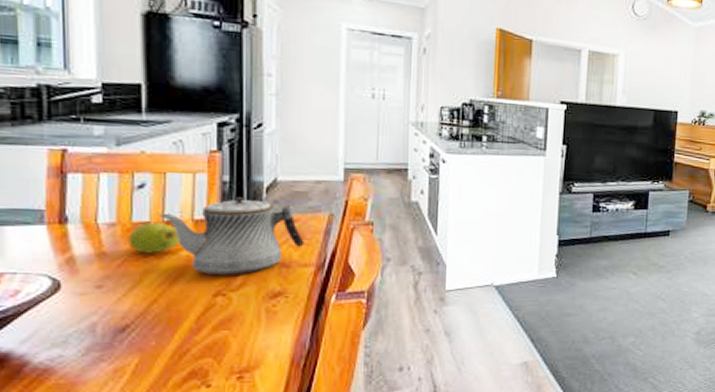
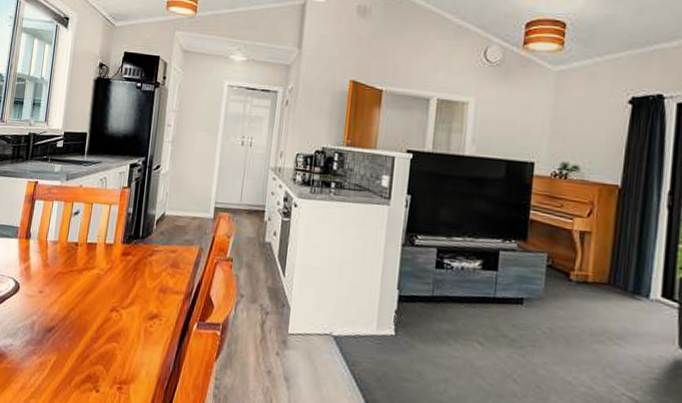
fruit: present [128,223,179,254] -> none [62,243,94,269]
teapot: present [157,197,304,275] -> none [83,227,179,295]

